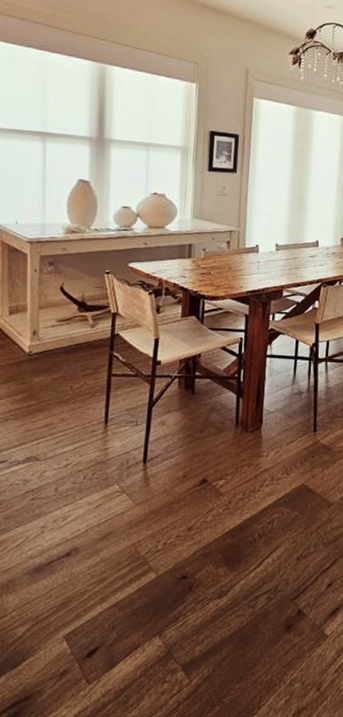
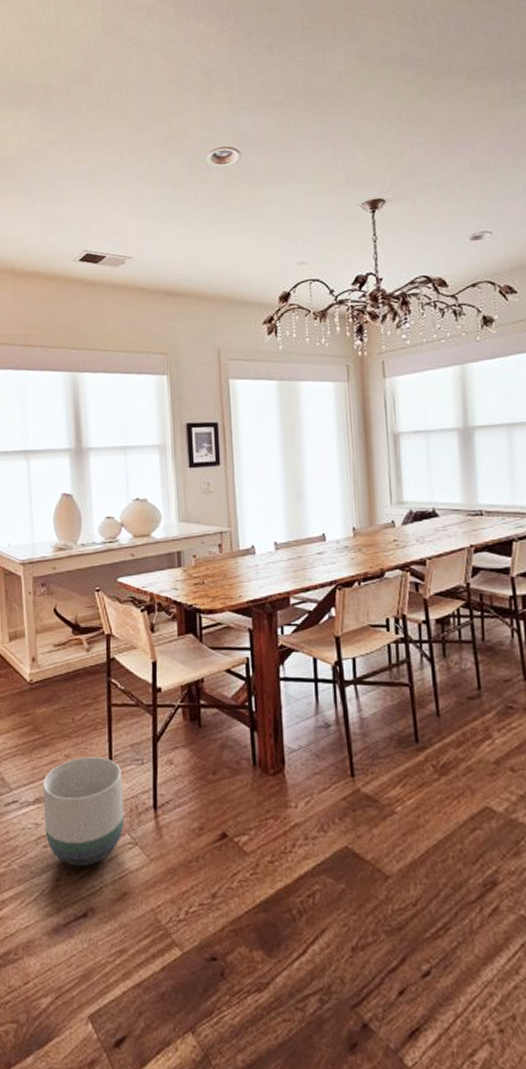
planter: none [33,420,116,515] -> present [43,757,124,867]

